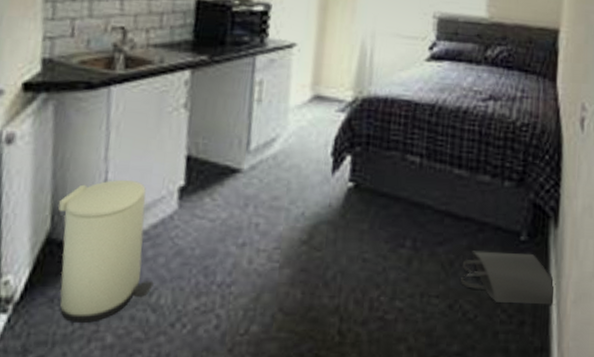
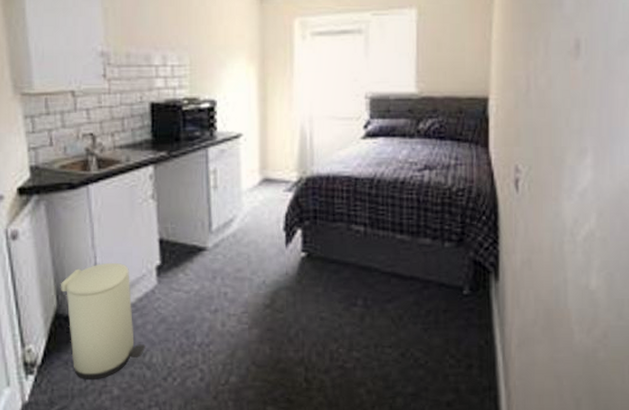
tote bag: present [461,250,556,305] -> none [410,305,500,350]

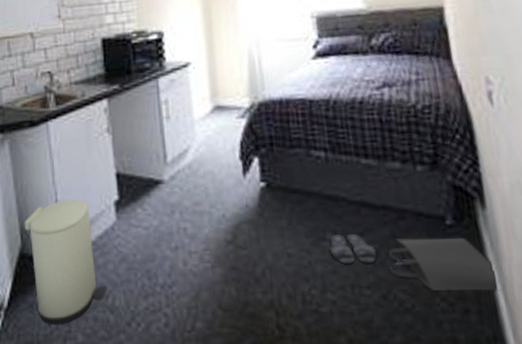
slippers: none [359,301,400,327] -> present [329,234,377,265]
tote bag: none [410,305,500,350] -> present [389,238,500,291]

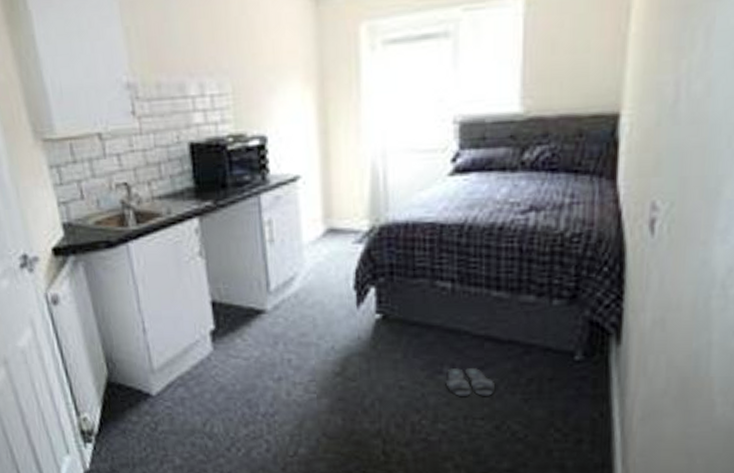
pedal bin: present [25,199,108,324] -> none [109,328,205,449]
tote bag: present [389,238,500,291] -> none [507,373,619,423]

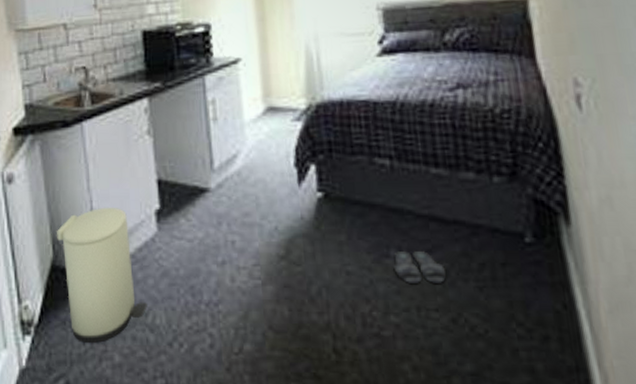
pedal bin: none [109,328,205,449] -> present [57,208,147,343]

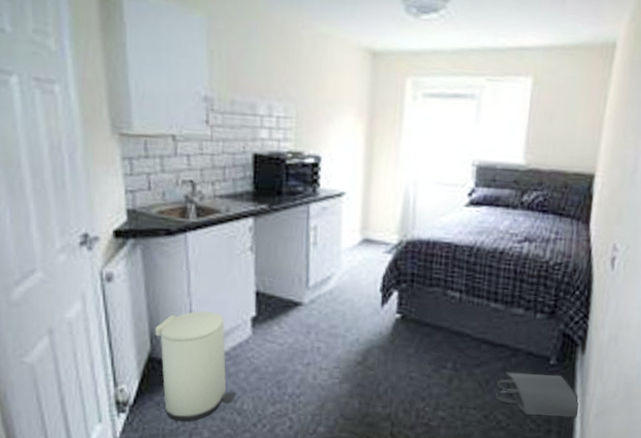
slippers: present [393,251,446,285] -> none [448,364,487,391]
tote bag: none [460,257,585,317] -> present [495,372,581,418]

